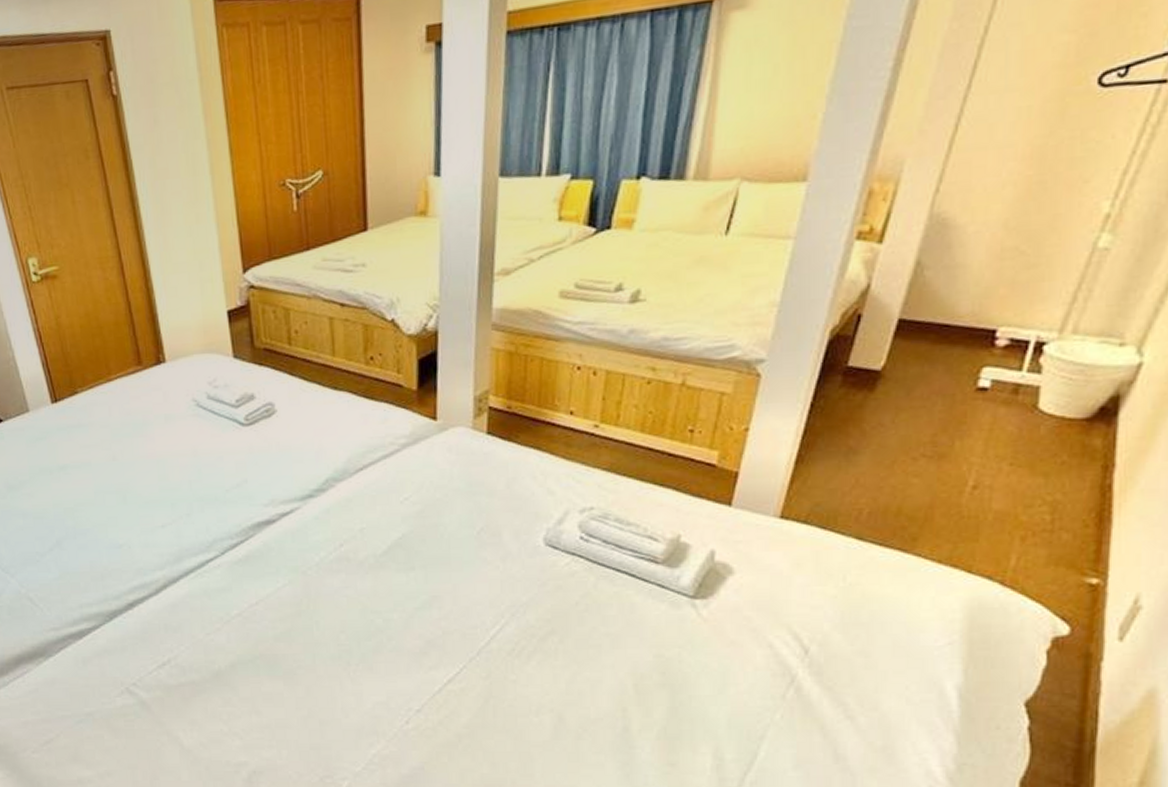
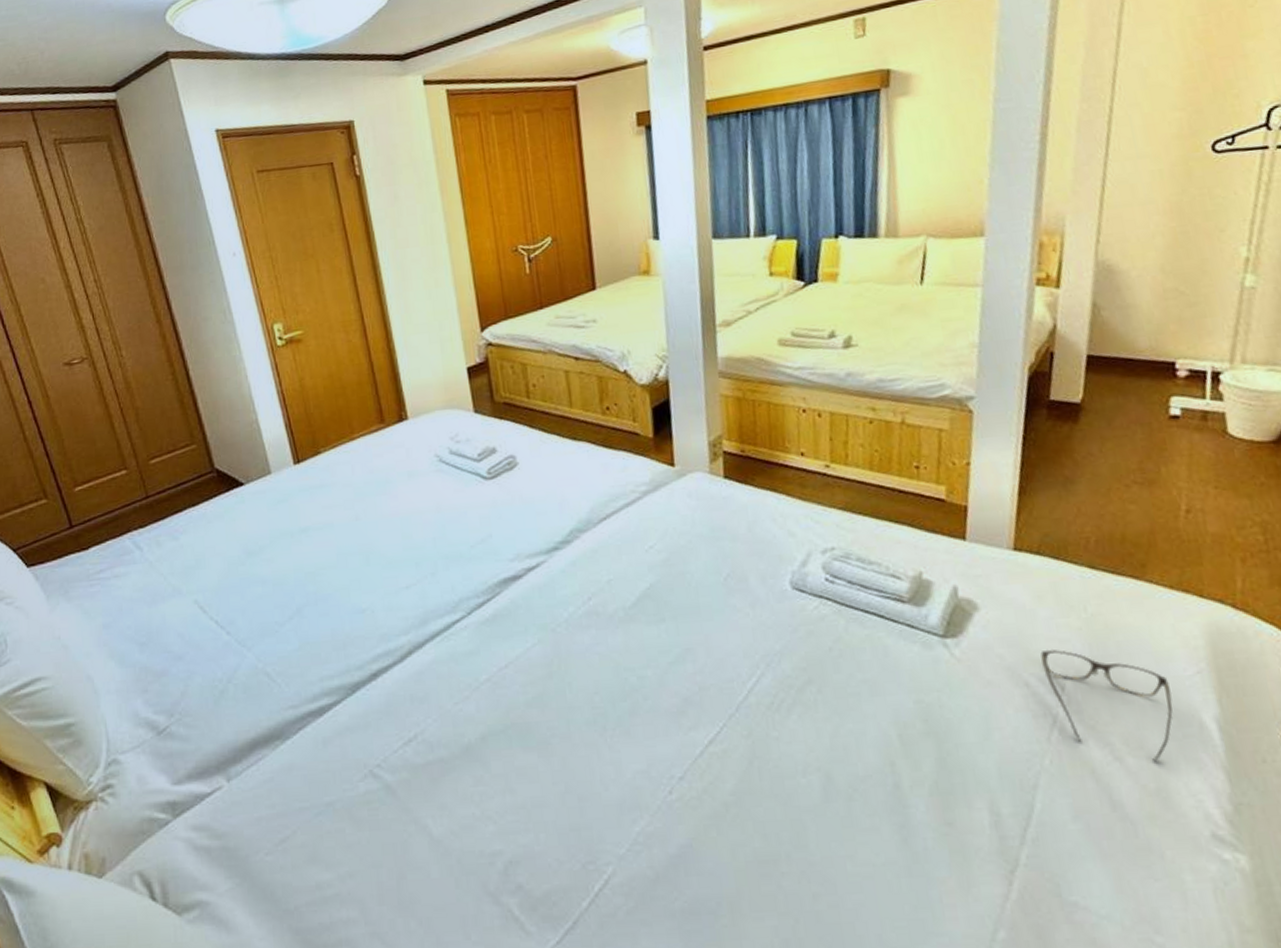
eyeglasses: none [790,614,917,722] -> present [1040,649,1173,762]

